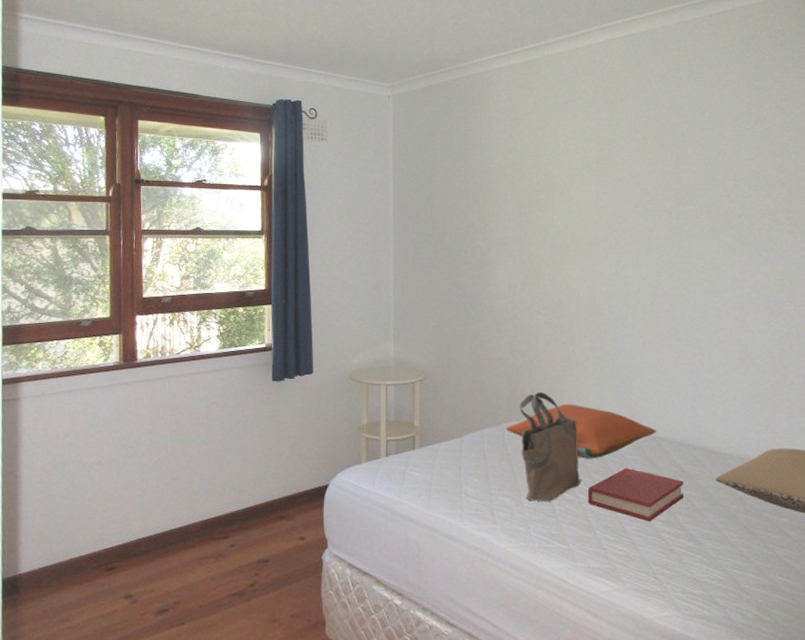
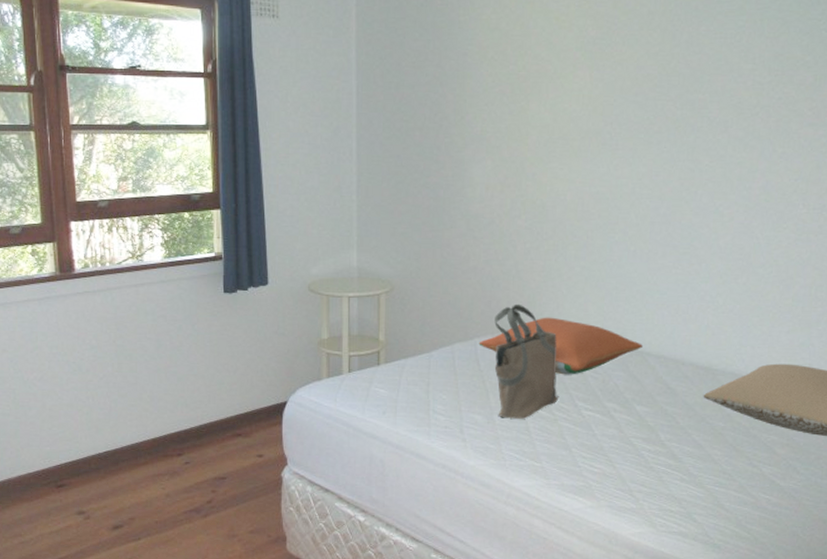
hardback book: present [588,467,683,521] -> none [565,383,668,439]

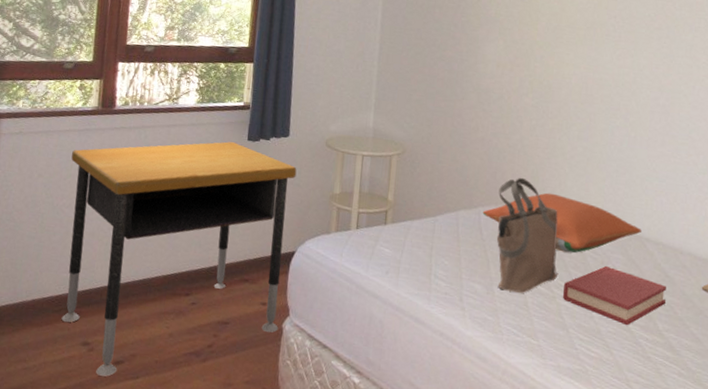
desk: none [35,296,280,541] -> present [61,141,297,377]
hardback book: none [565,383,668,439] -> present [563,265,666,325]

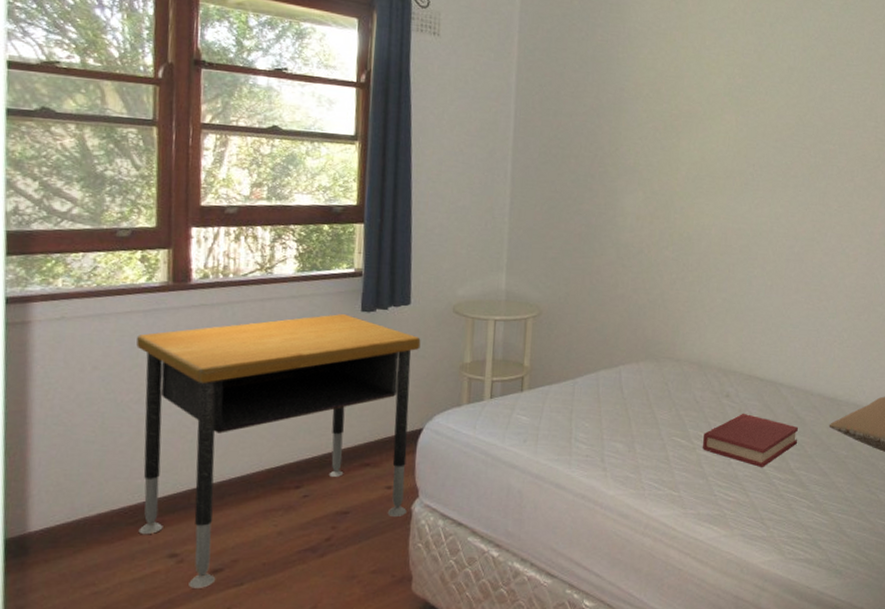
pillow: present [482,192,643,254] -> none [623,346,777,404]
tote bag: present [497,177,558,293] -> none [638,332,698,447]

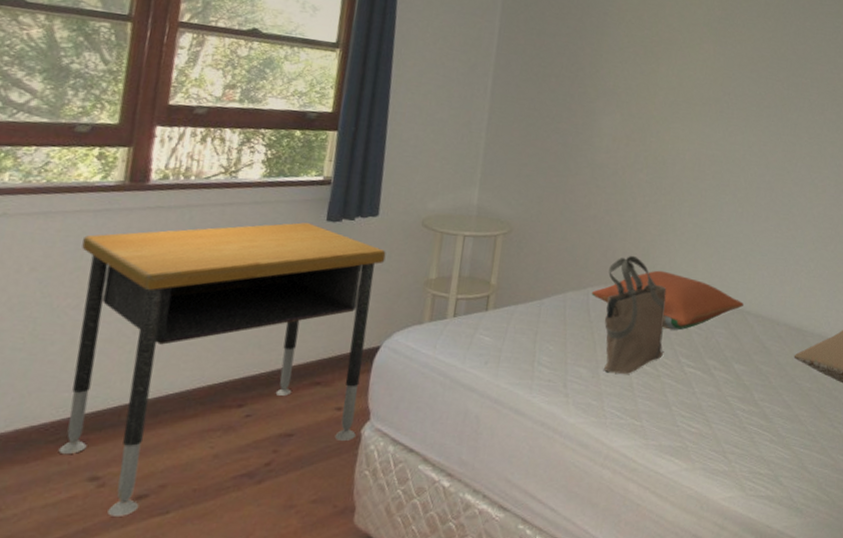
pillow: none [623,346,777,404] -> present [591,270,745,331]
tote bag: none [638,332,698,447] -> present [603,255,667,374]
hardback book: present [703,413,798,467] -> none [667,340,763,398]

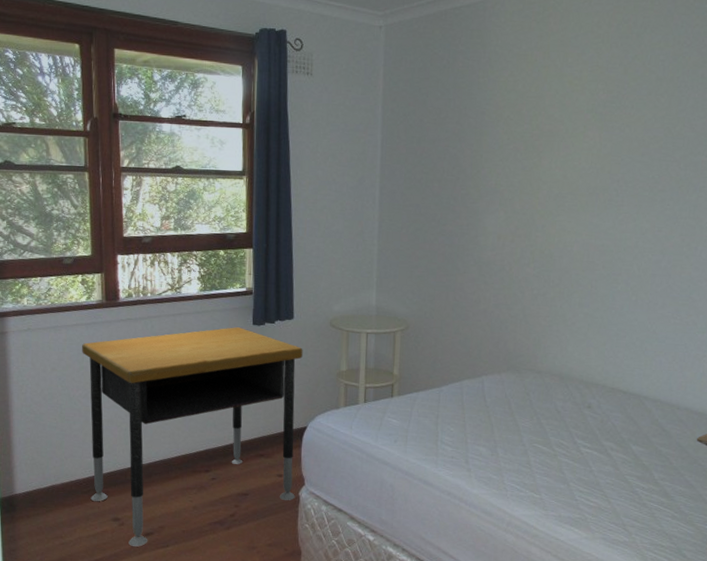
pillow: present [591,270,745,331] -> none [486,359,641,414]
tote bag: present [603,255,667,374] -> none [500,345,559,453]

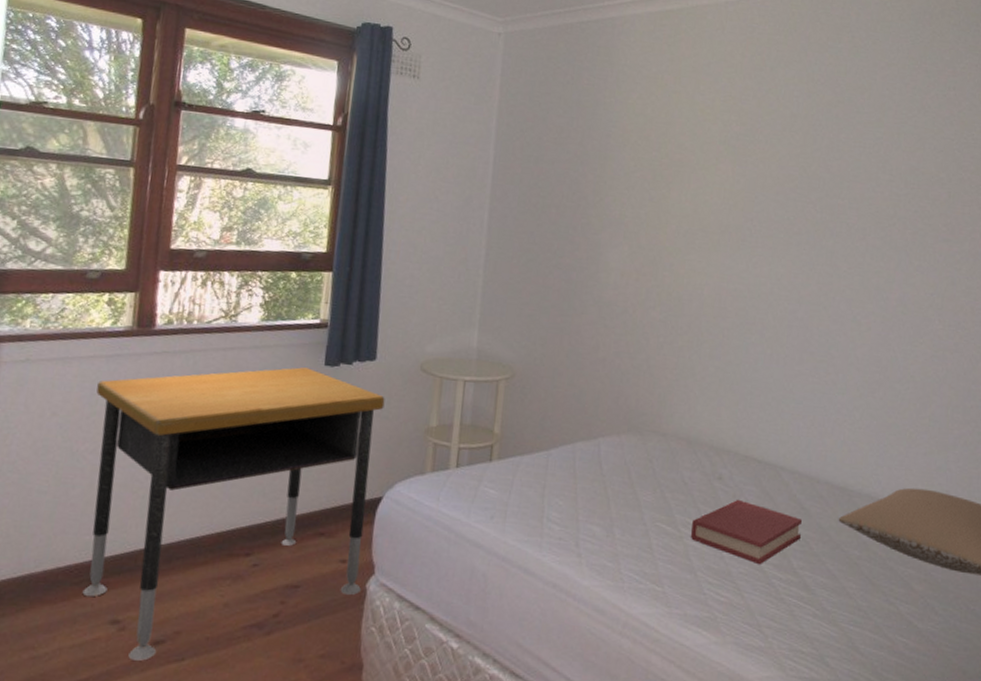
hardback book: none [564,423,663,476] -> present [691,499,802,564]

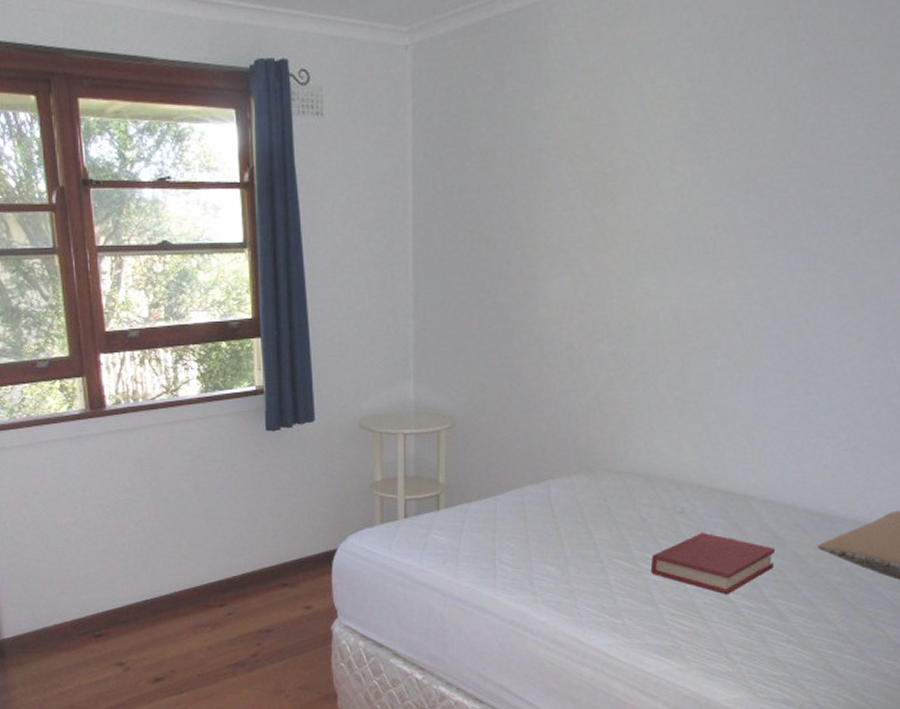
desk: present [82,367,385,661] -> none [66,434,328,694]

